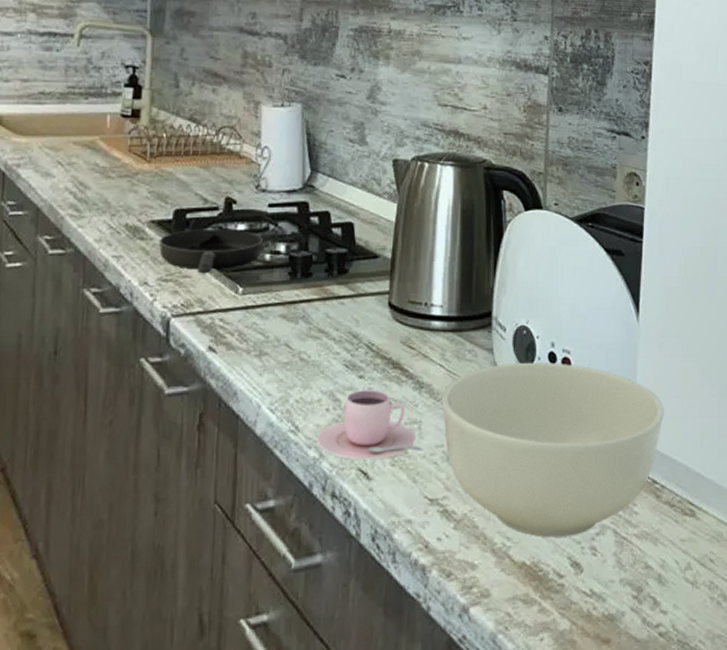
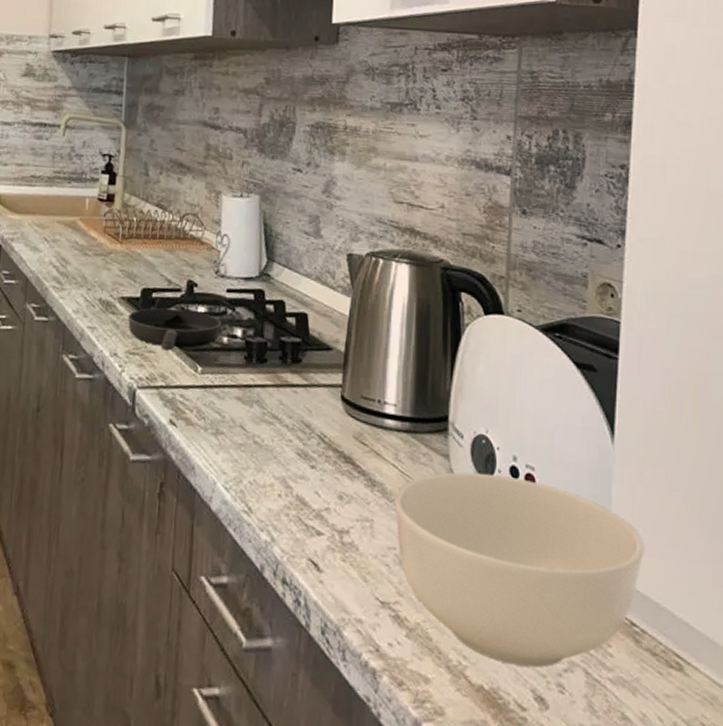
teacup: present [316,390,423,461] -> none [268,480,375,553]

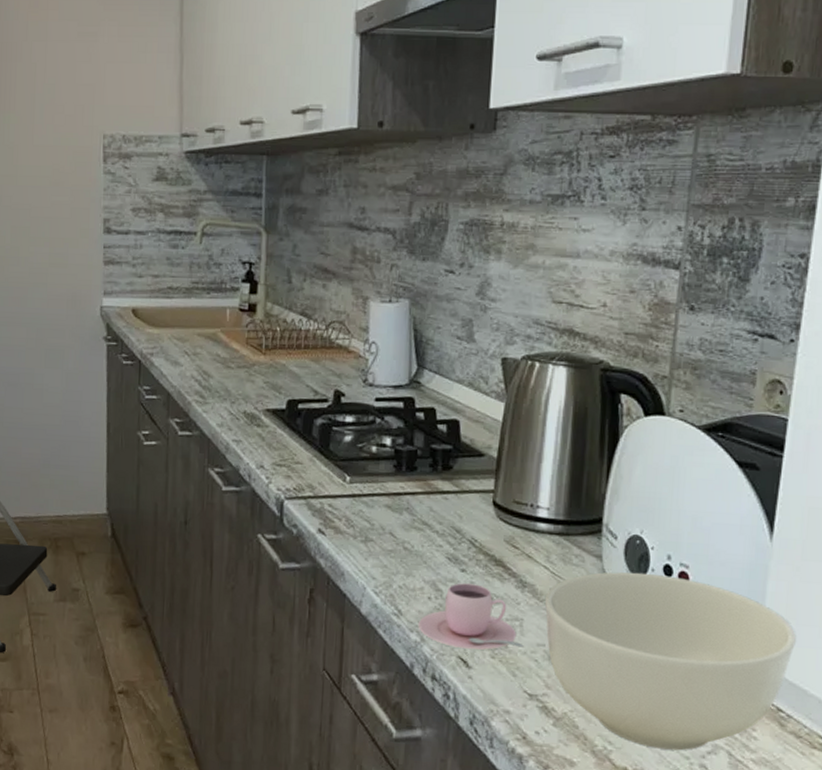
frying pan: present [128,308,221,351] -> none [274,419,369,462]
teacup: none [268,480,375,553] -> present [417,583,524,651]

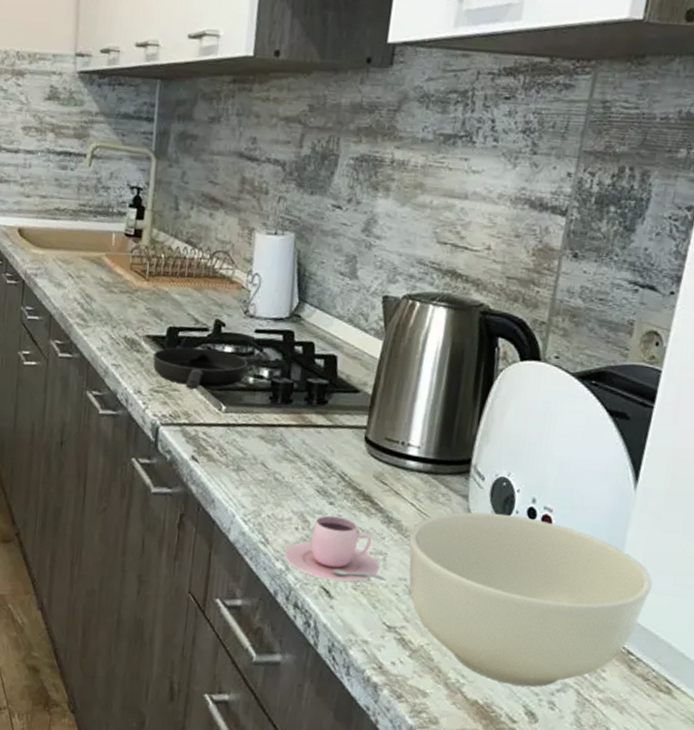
frying pan: none [274,419,369,462] -> present [153,347,248,390]

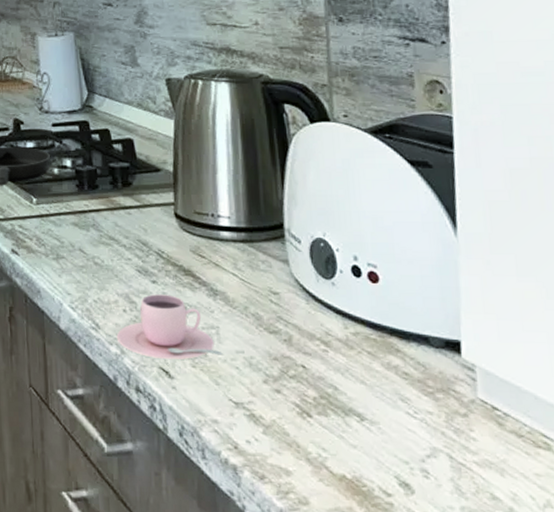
bowl: present [409,512,652,687] -> none [237,274,500,455]

